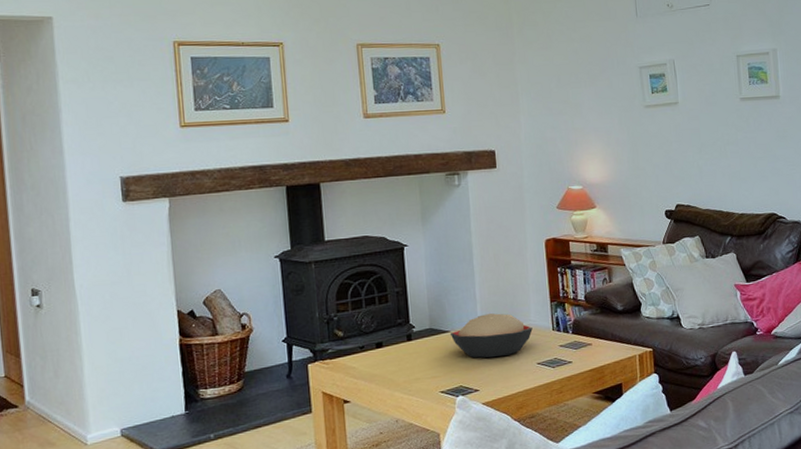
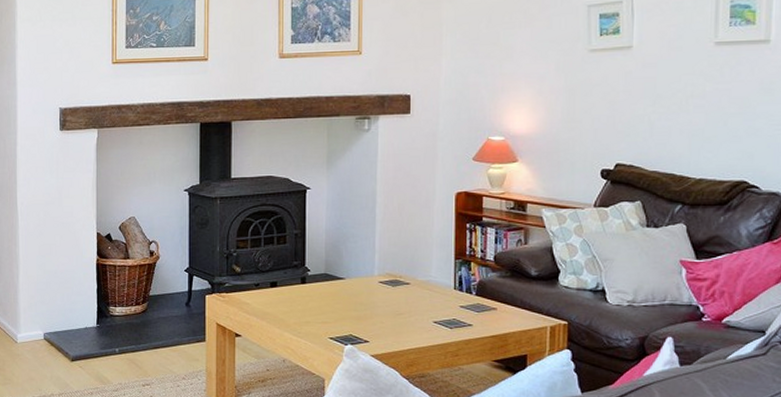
decorative bowl: present [451,313,533,358] -> none [345,264,432,311]

